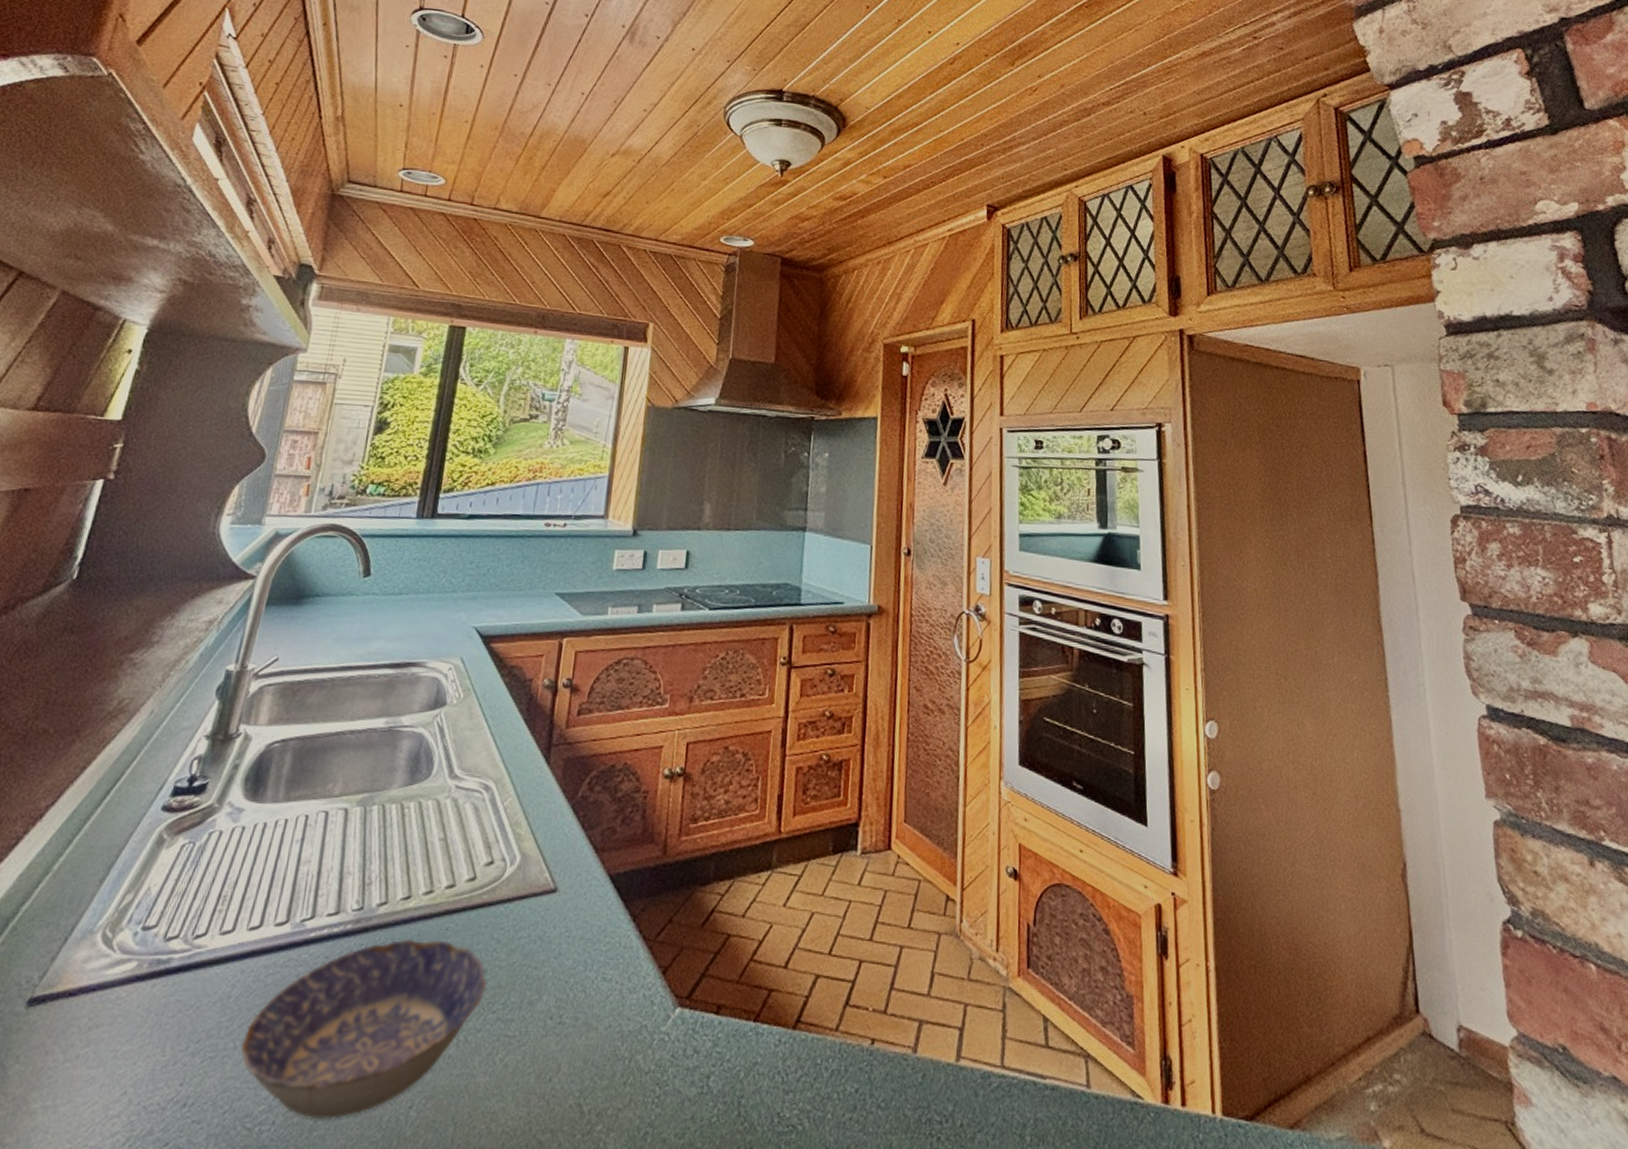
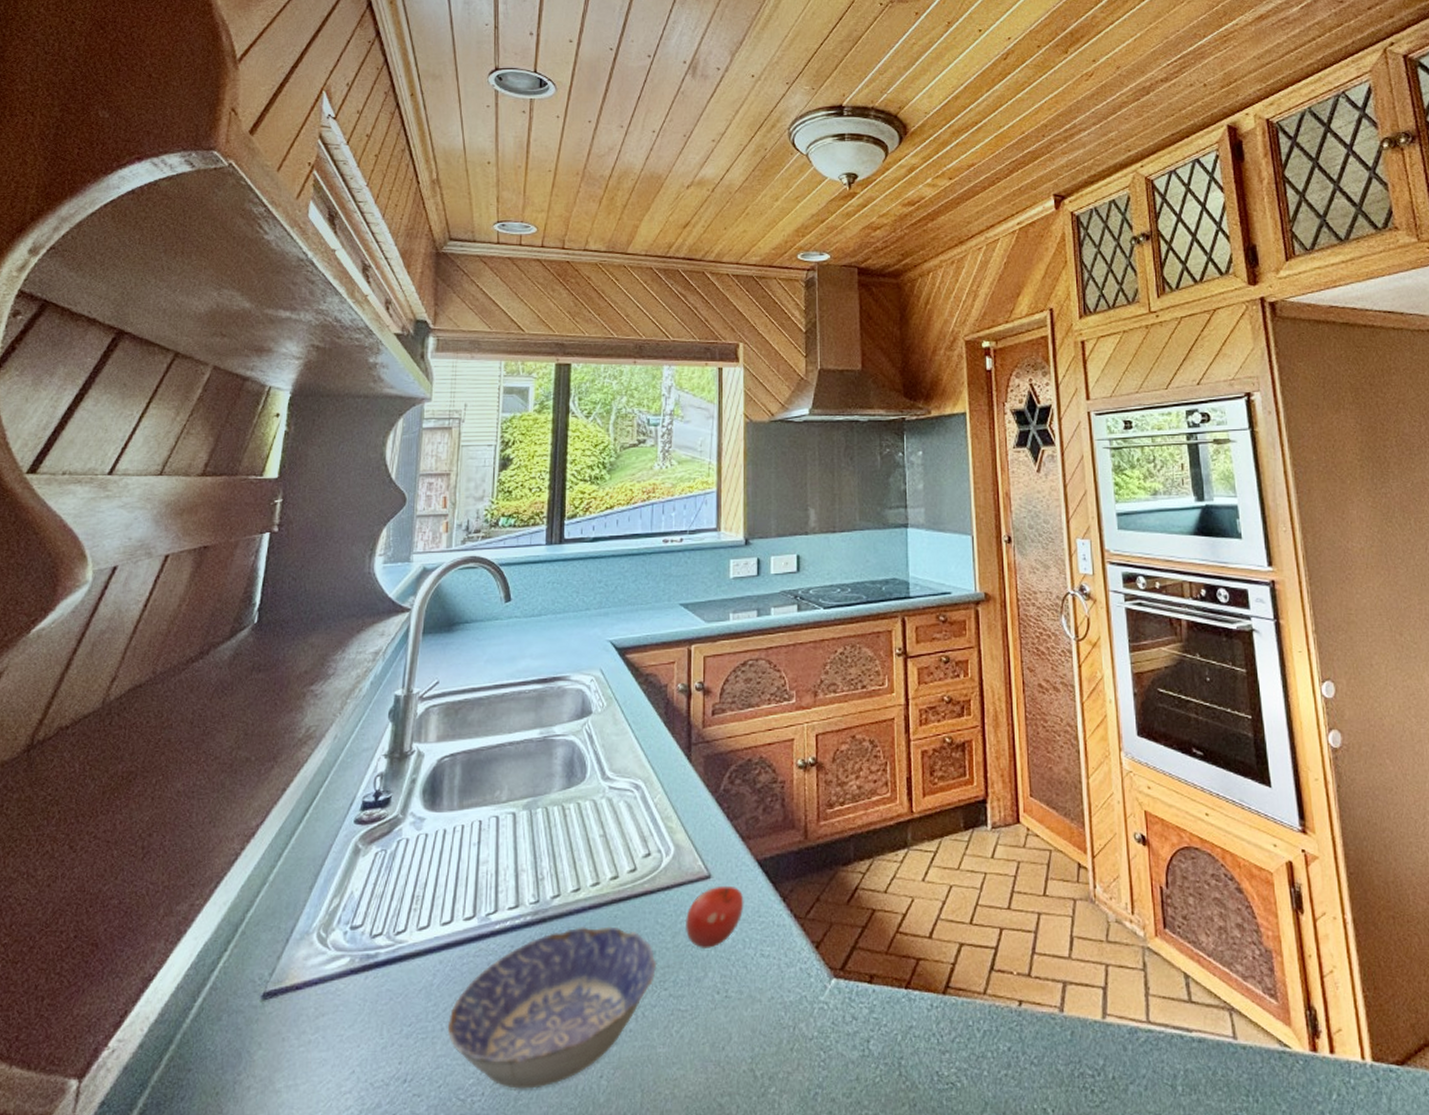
fruit: none [523,900,591,970] -> present [685,885,744,950]

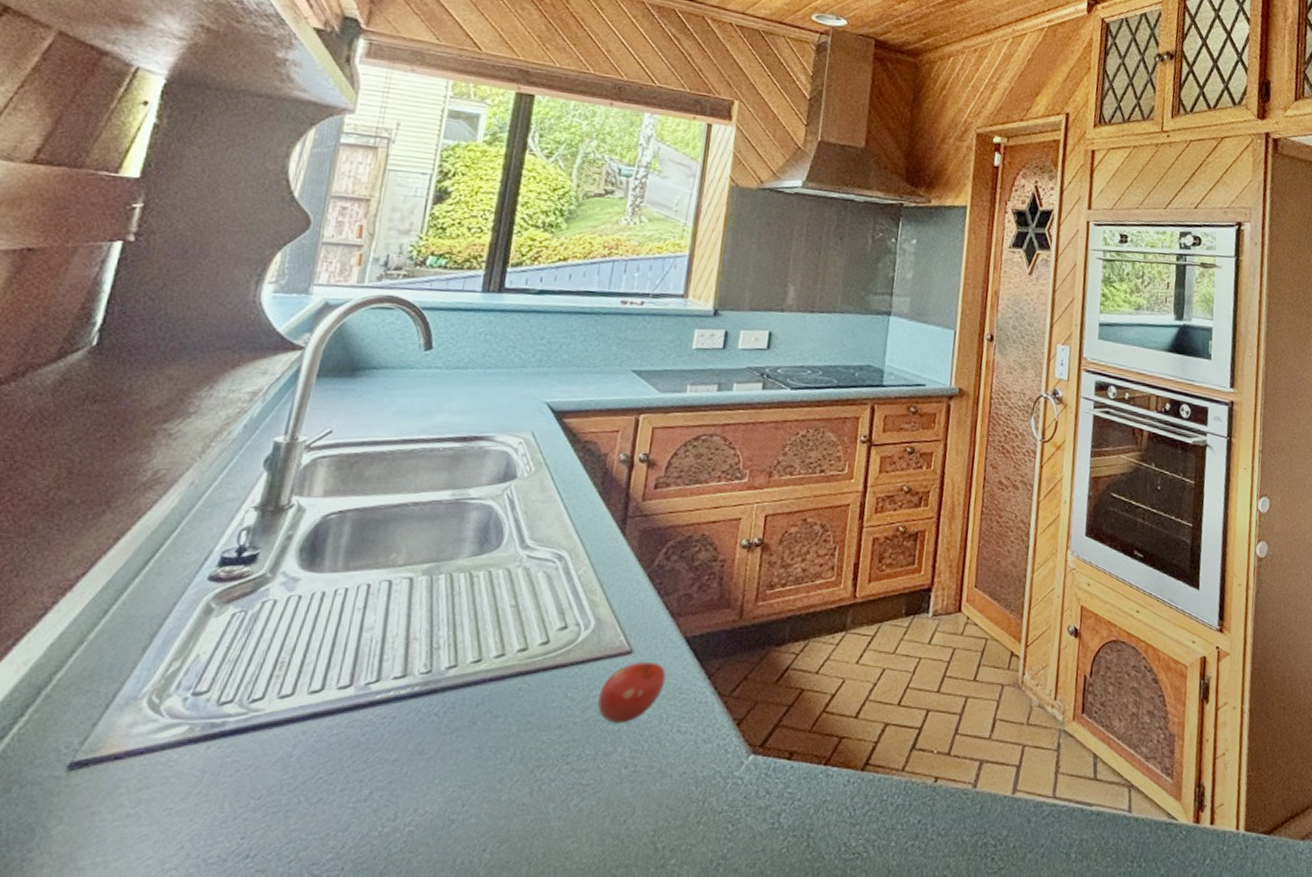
bowl: present [447,926,657,1089] -> none [304,699,562,864]

